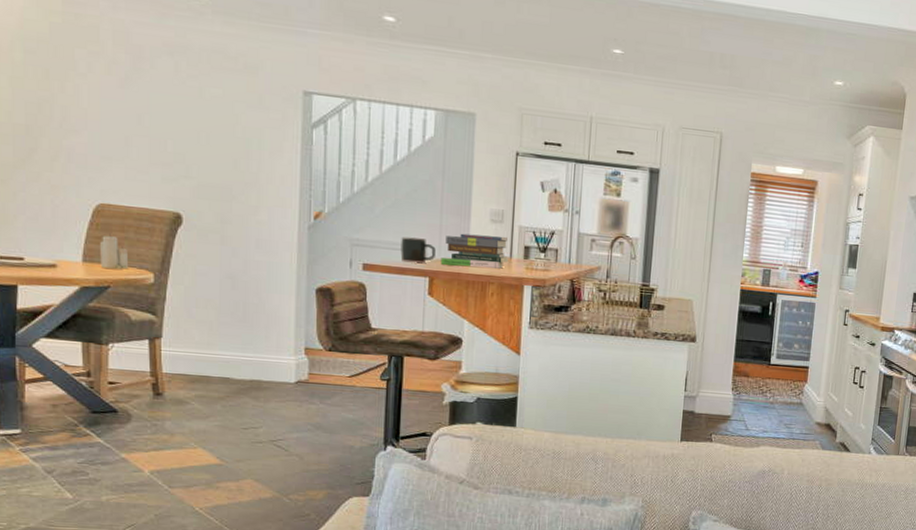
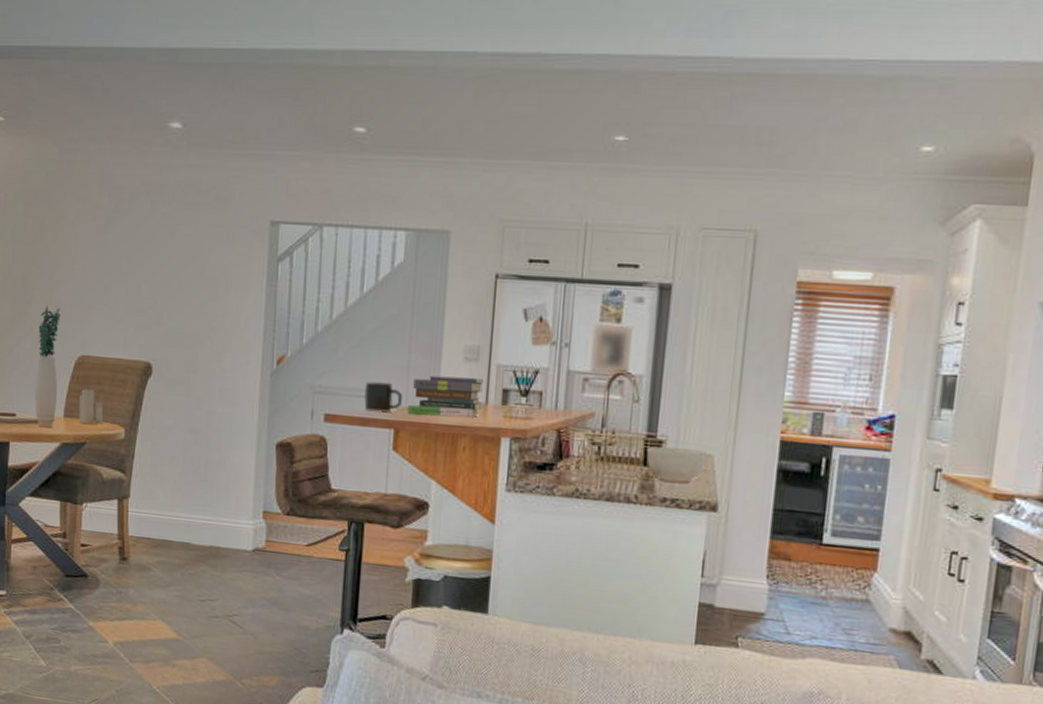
vase: none [45,153,74,273] -> present [34,305,61,428]
bowl: none [641,293,689,322] -> present [646,446,708,484]

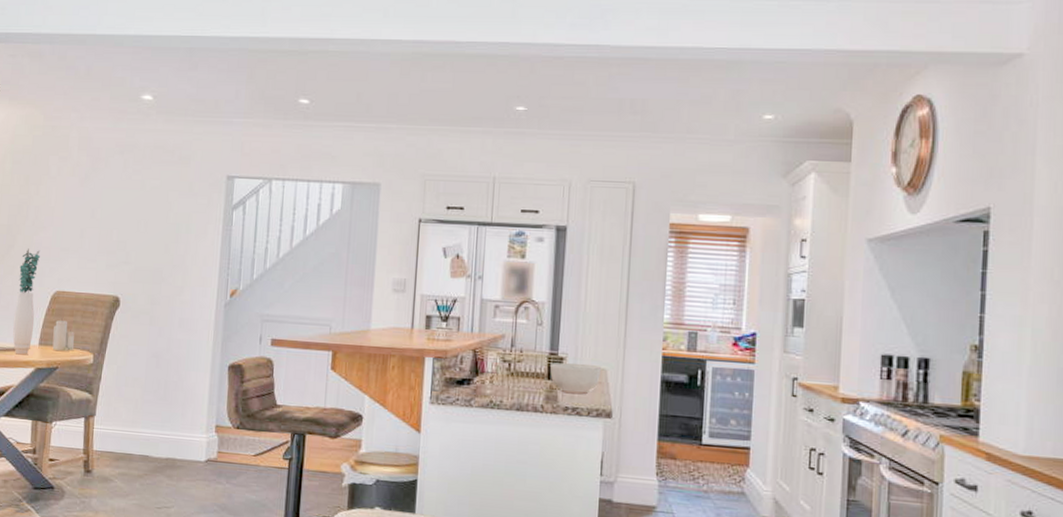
mug: present [364,381,402,413] -> none [306,310,339,337]
books: present [407,375,485,418] -> none [343,305,411,341]

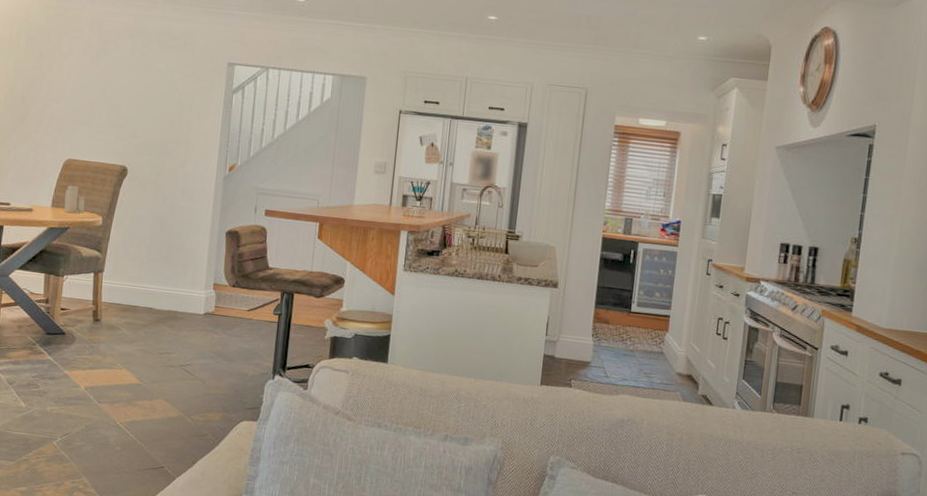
vase: present [12,248,40,355] -> none [26,119,53,216]

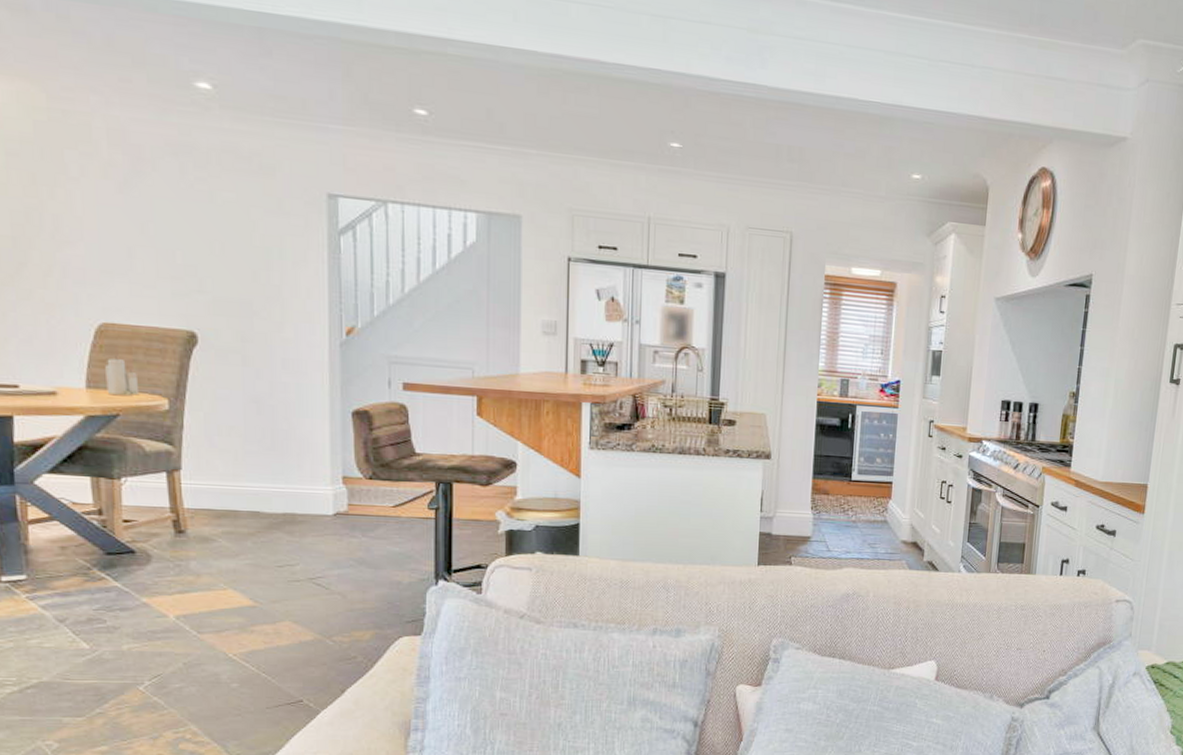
bowl: present [507,239,552,268] -> none [710,408,762,438]

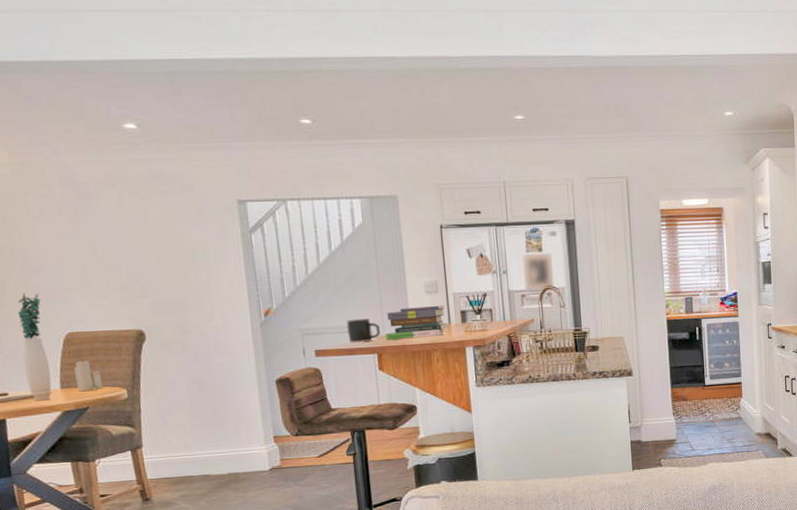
vase: none [40,268,76,400] -> present [17,293,52,401]
mug: none [444,352,483,382] -> present [346,319,380,343]
books: none [489,347,564,386] -> present [385,305,448,340]

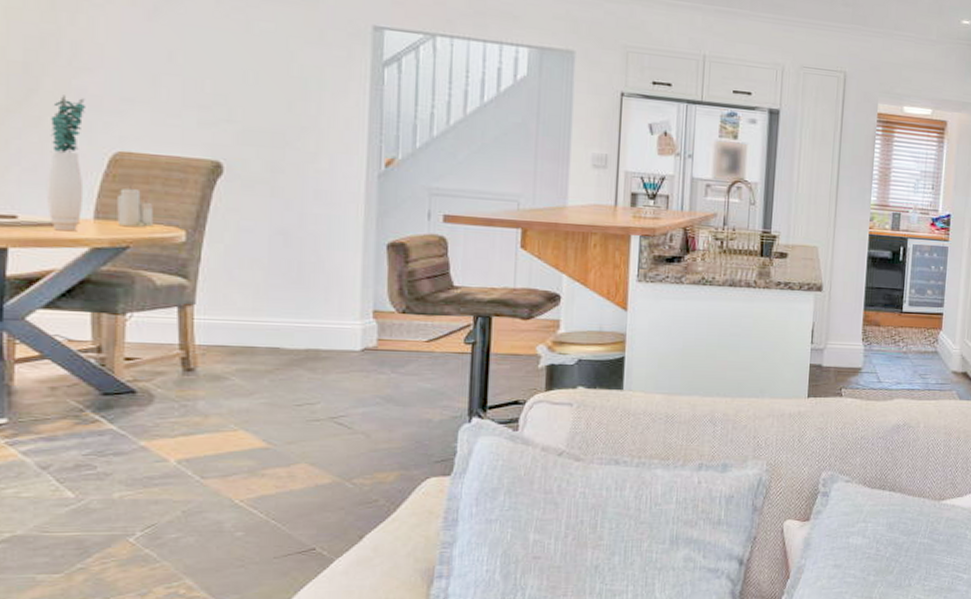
mug: present [346,319,380,343] -> none [488,184,529,214]
books: present [385,305,448,340] -> none [535,180,614,218]

